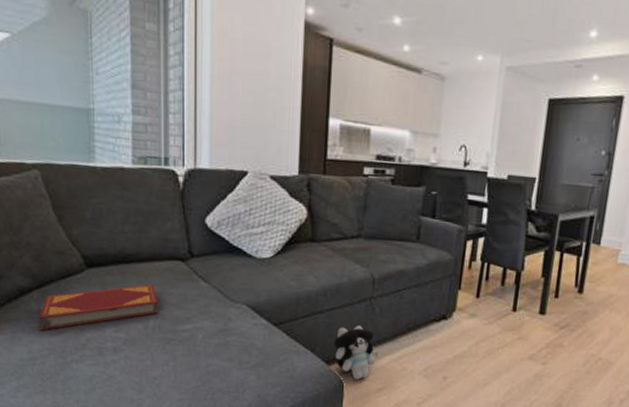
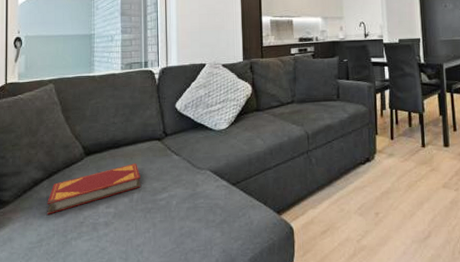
plush toy: present [334,326,379,380] -> none [282,176,319,225]

